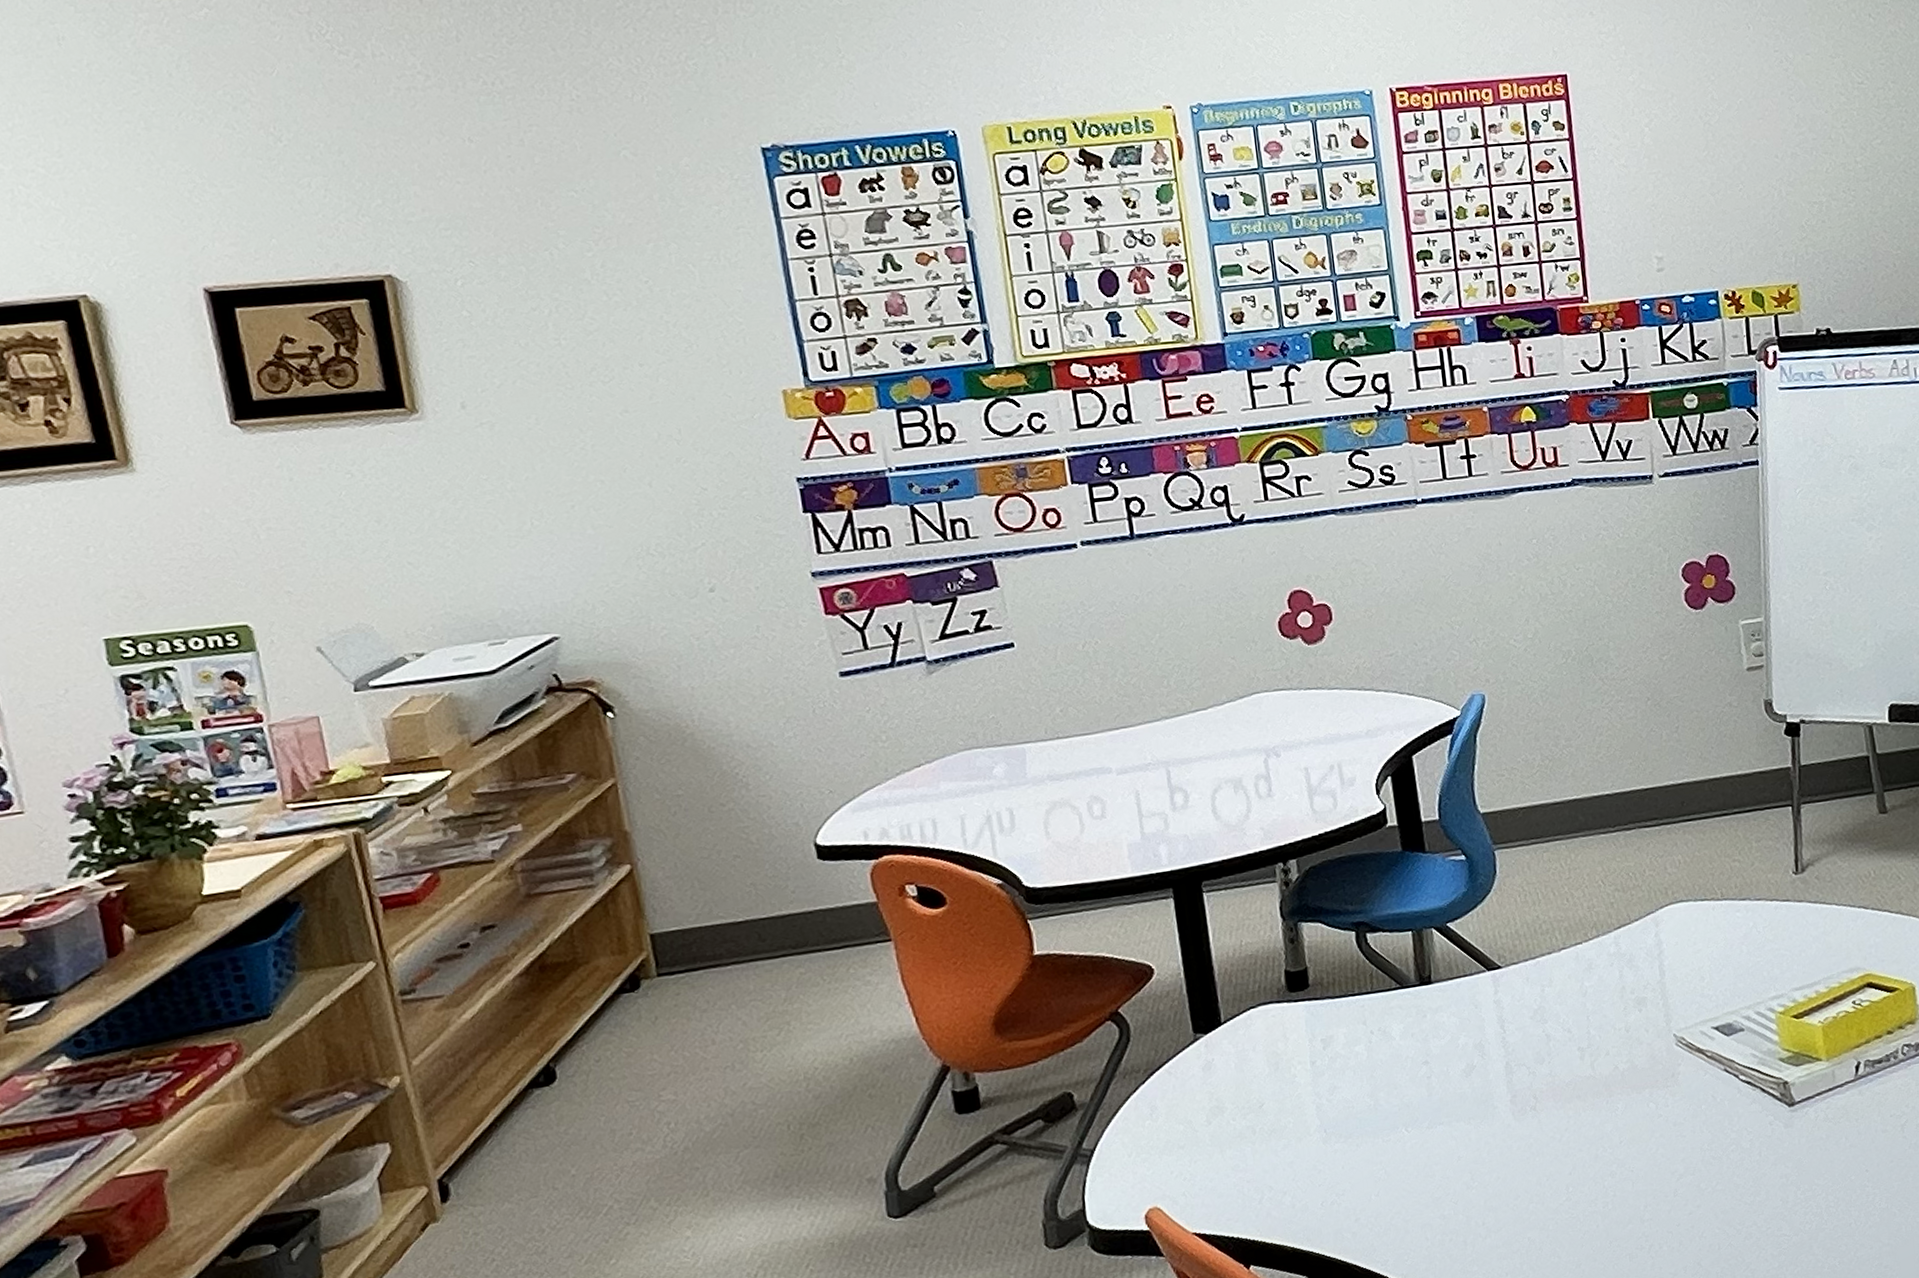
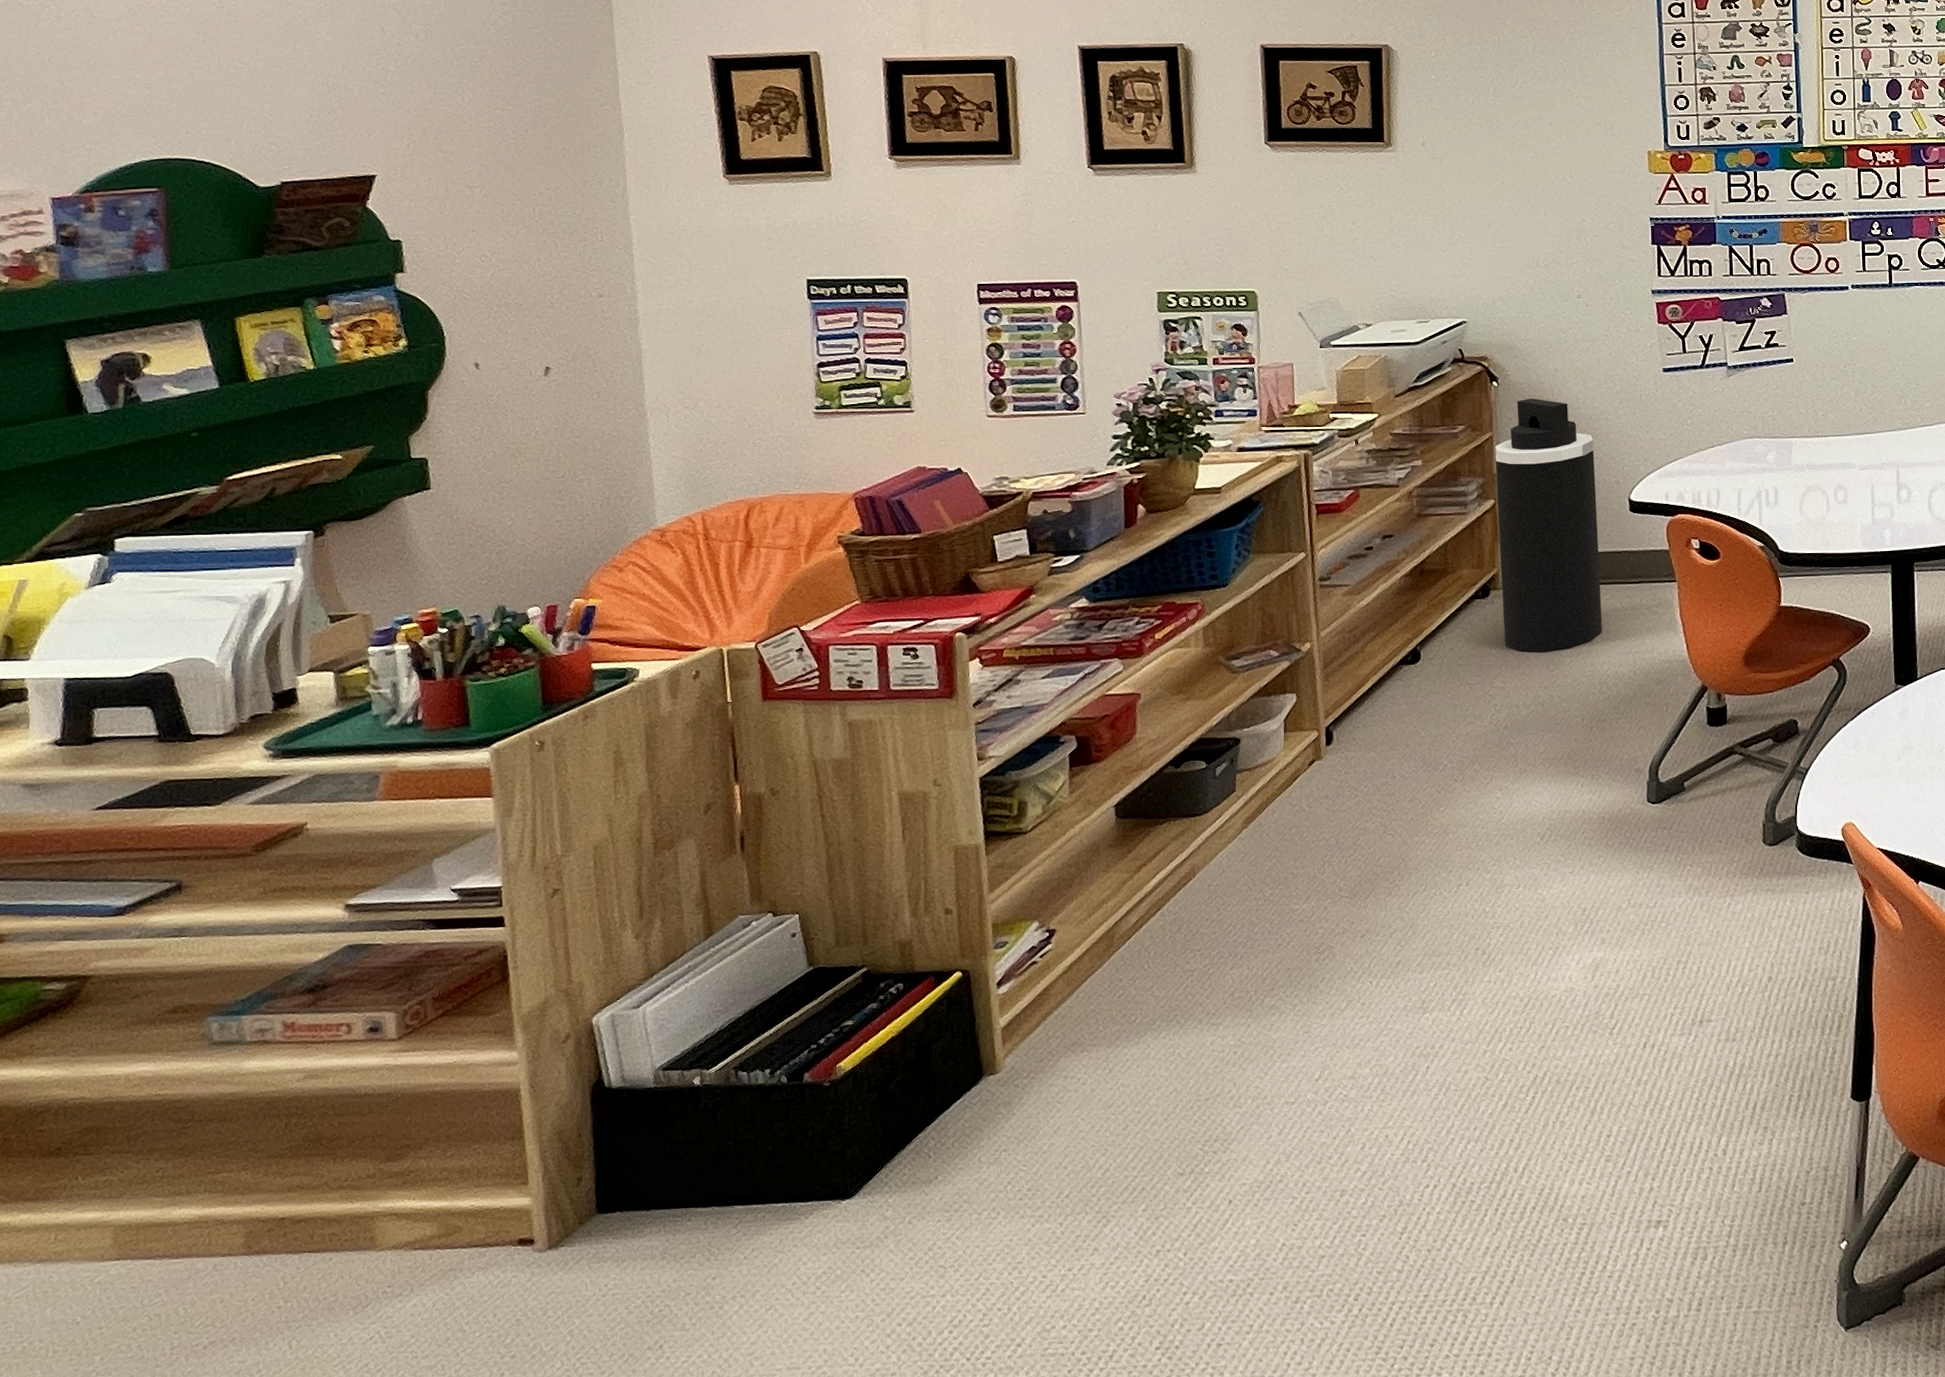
trash can: none [622,727,801,1053] -> present [1495,398,1603,652]

